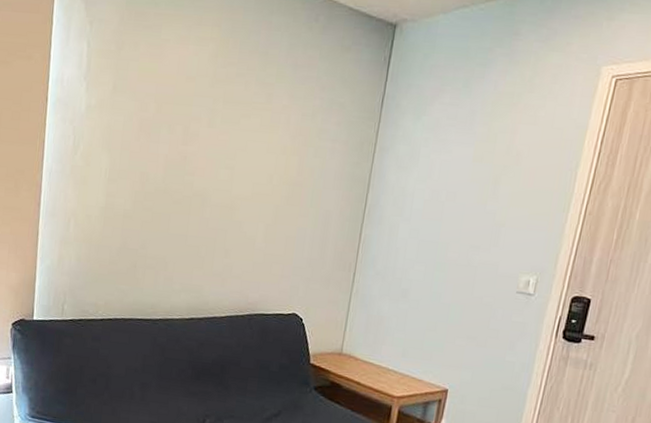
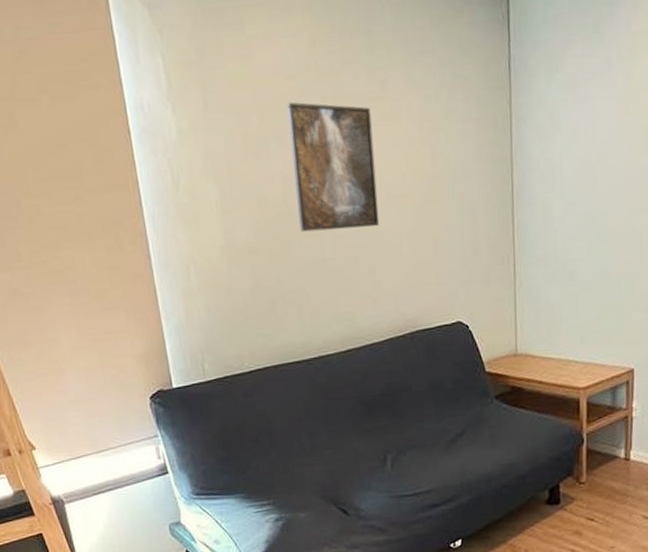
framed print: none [171,98,253,216] -> present [286,102,380,232]

